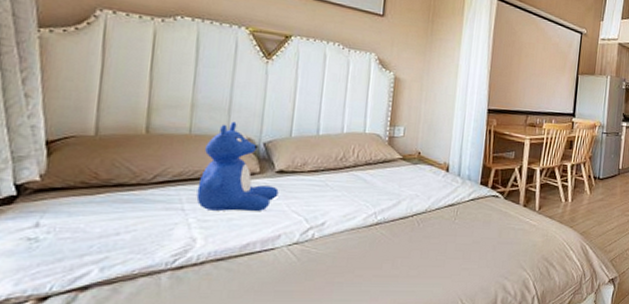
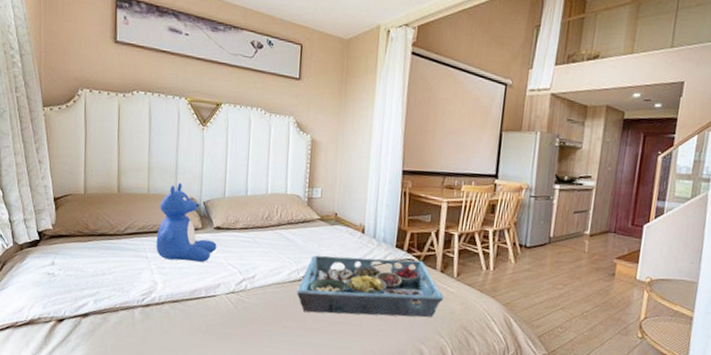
serving tray: none [373,196,527,258] -> present [297,255,444,318]

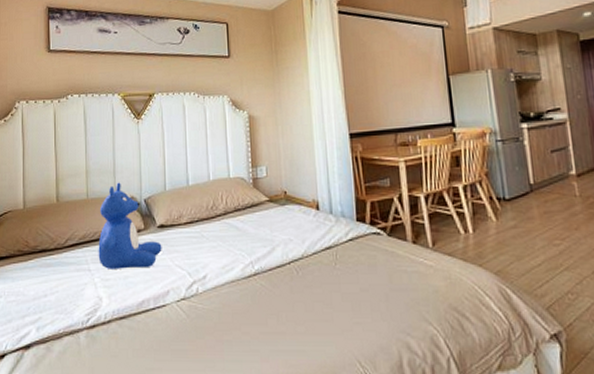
serving tray: present [297,255,444,318] -> none [254,234,423,312]

